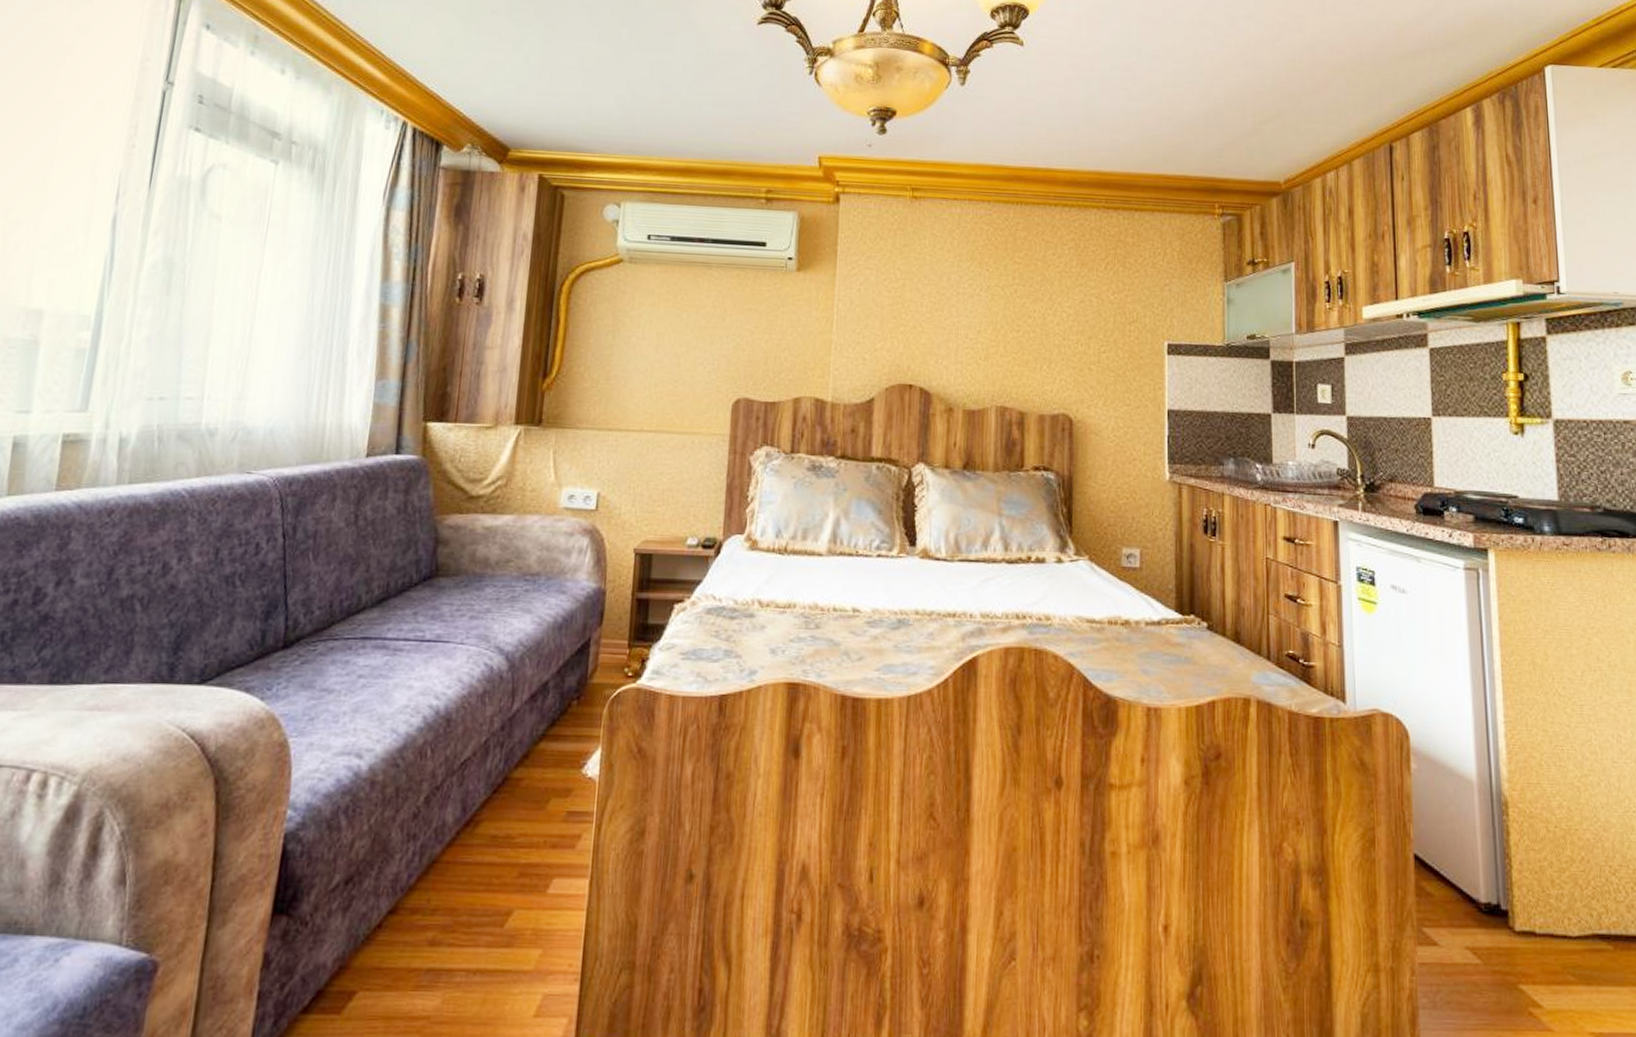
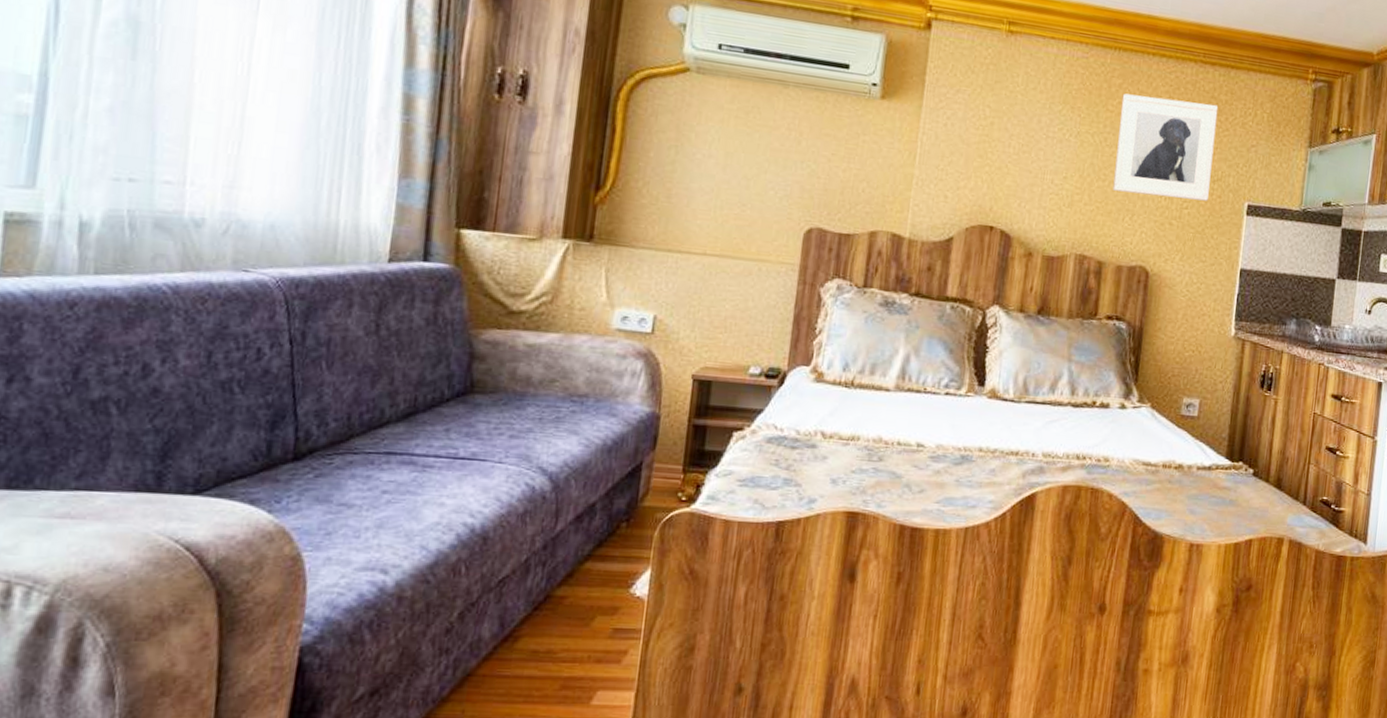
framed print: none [1027,245,1126,344] -> present [1113,93,1218,201]

